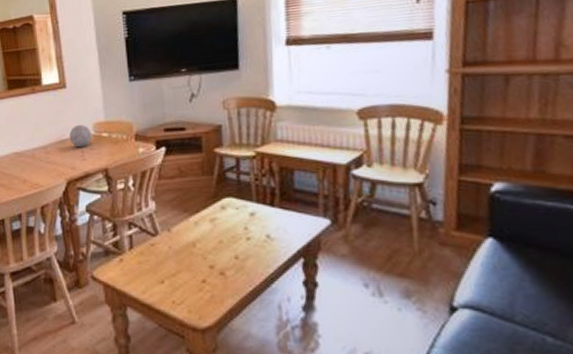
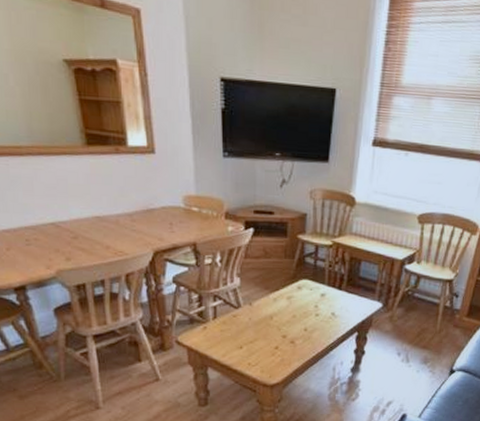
decorative ball: present [69,124,92,148] -> none [157,194,182,219]

